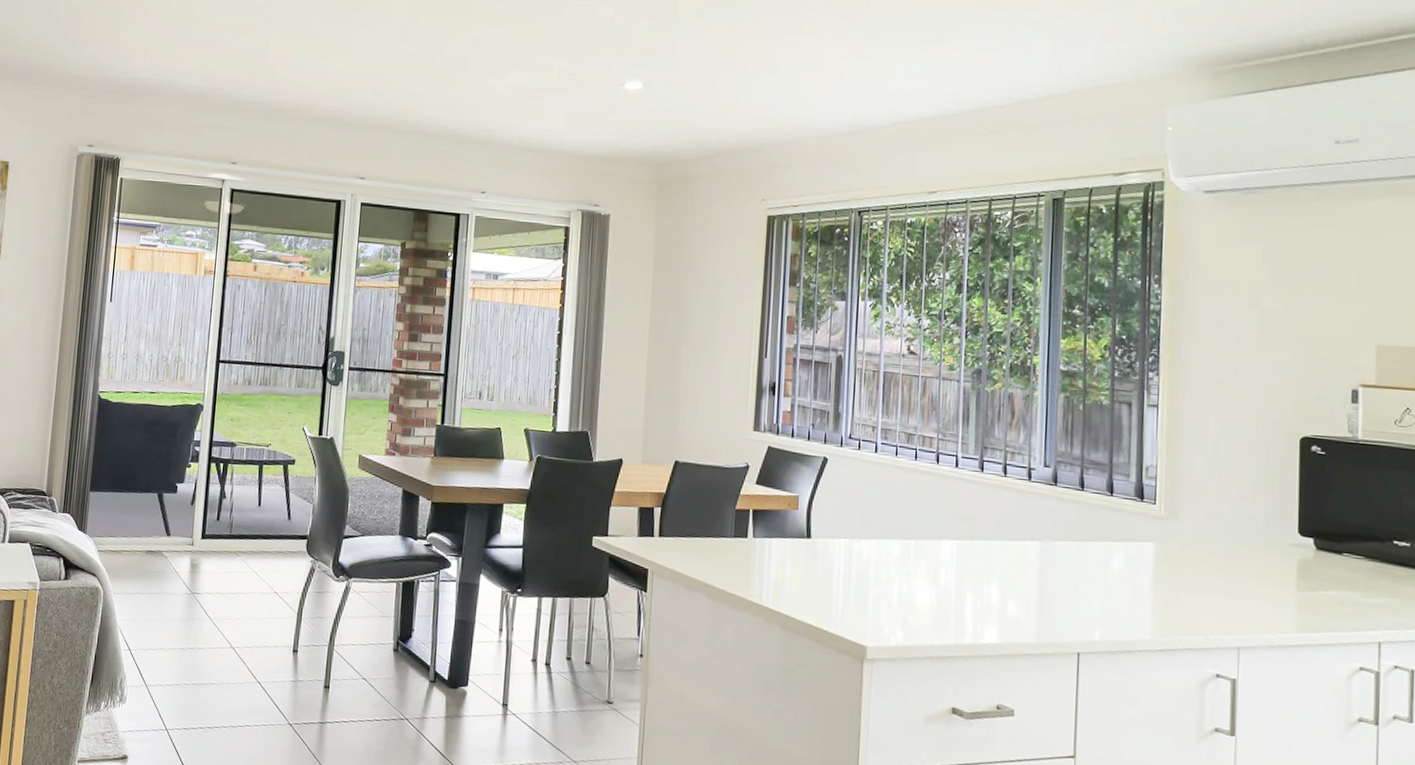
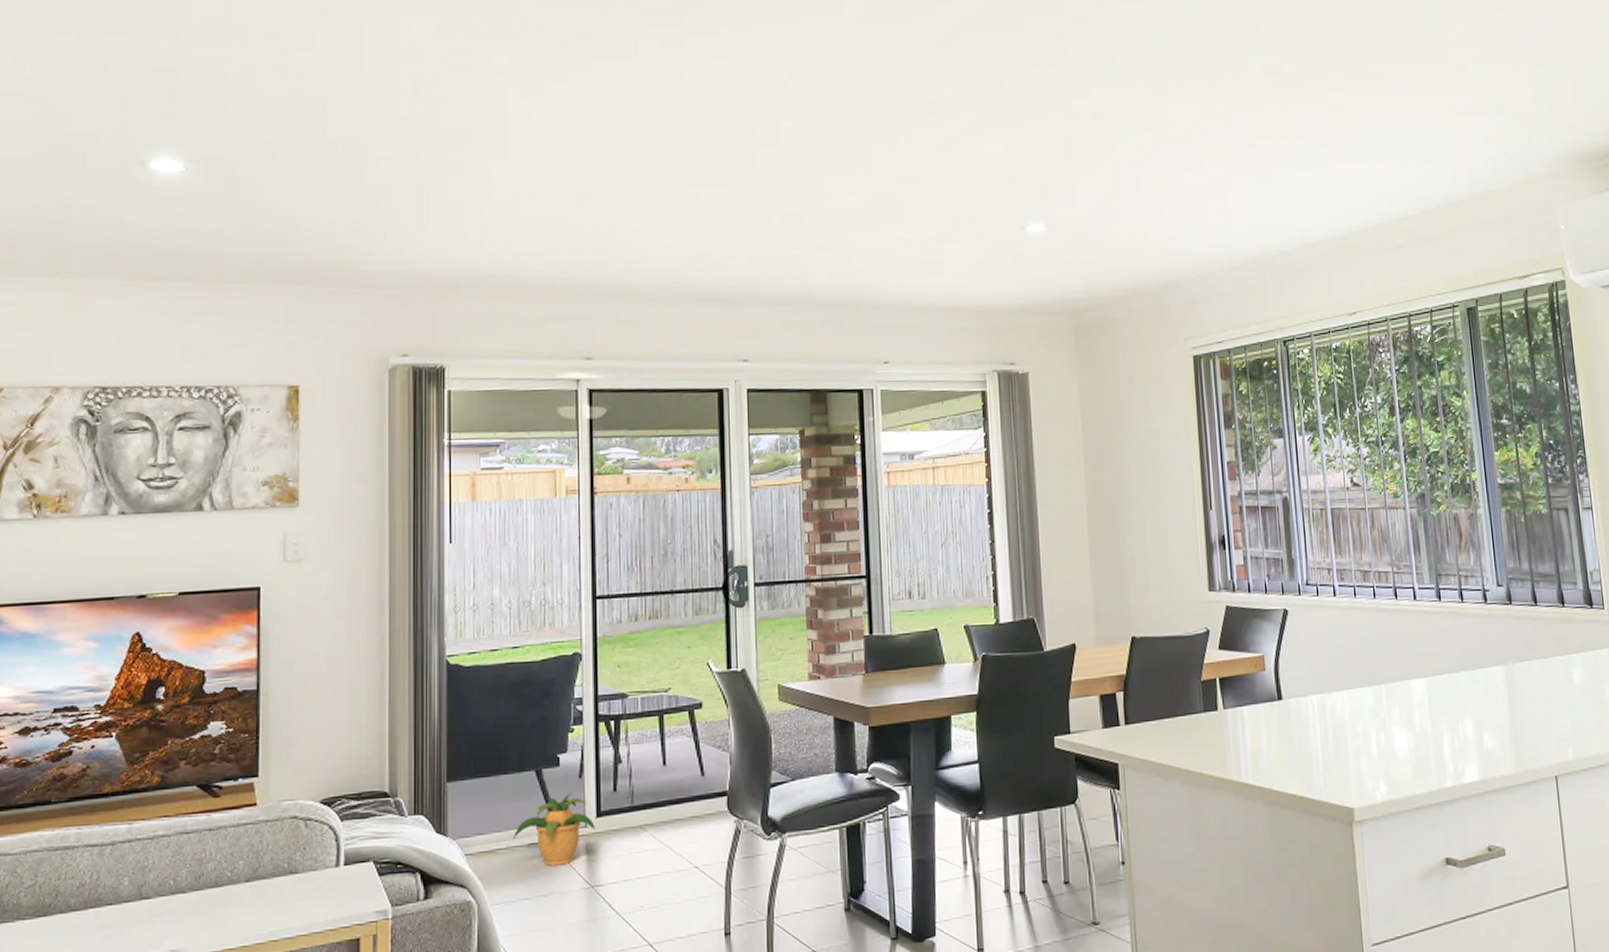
potted plant: none [135,515,200,572] -> present [512,792,595,866]

